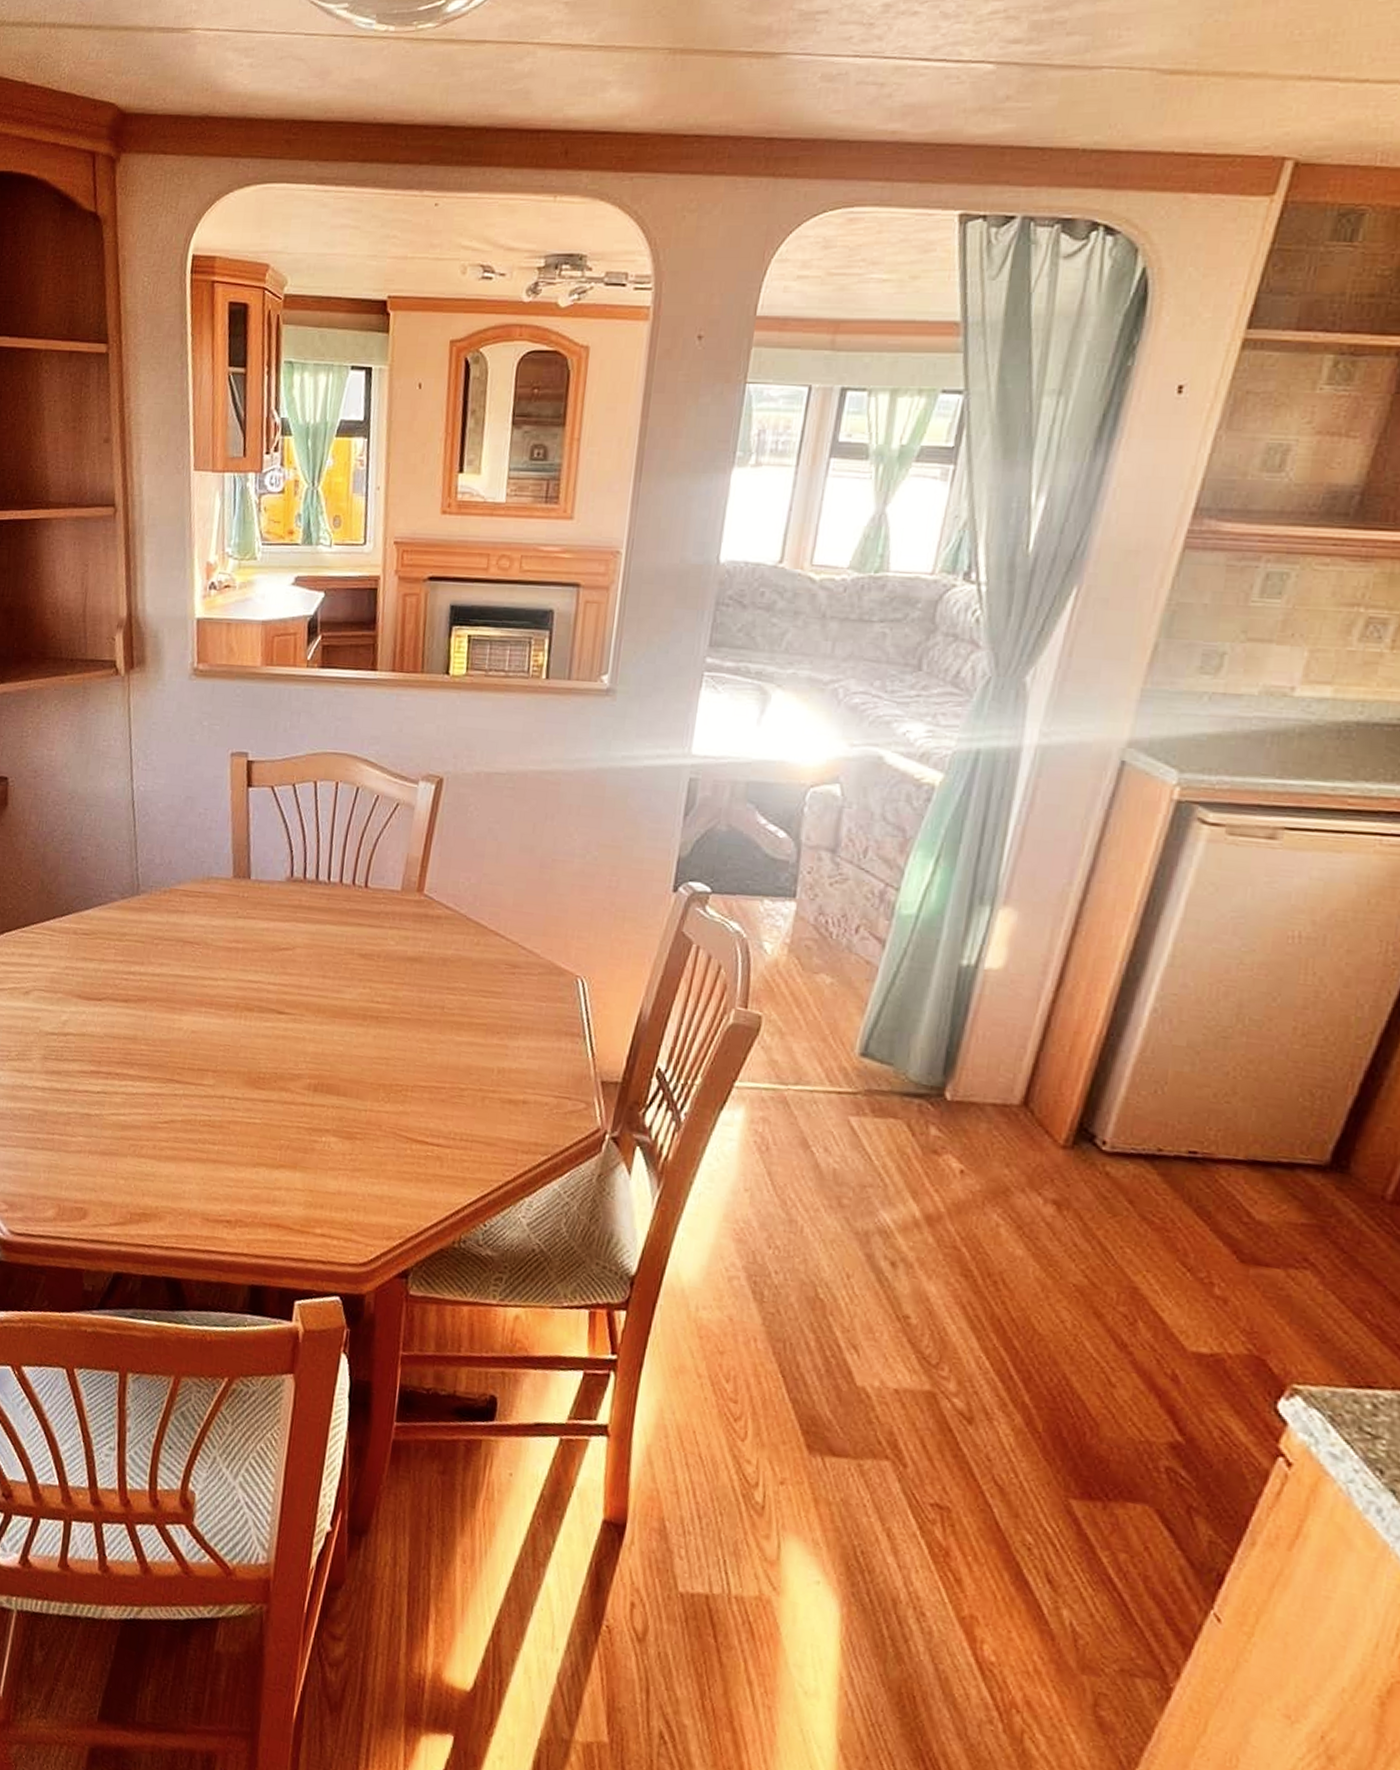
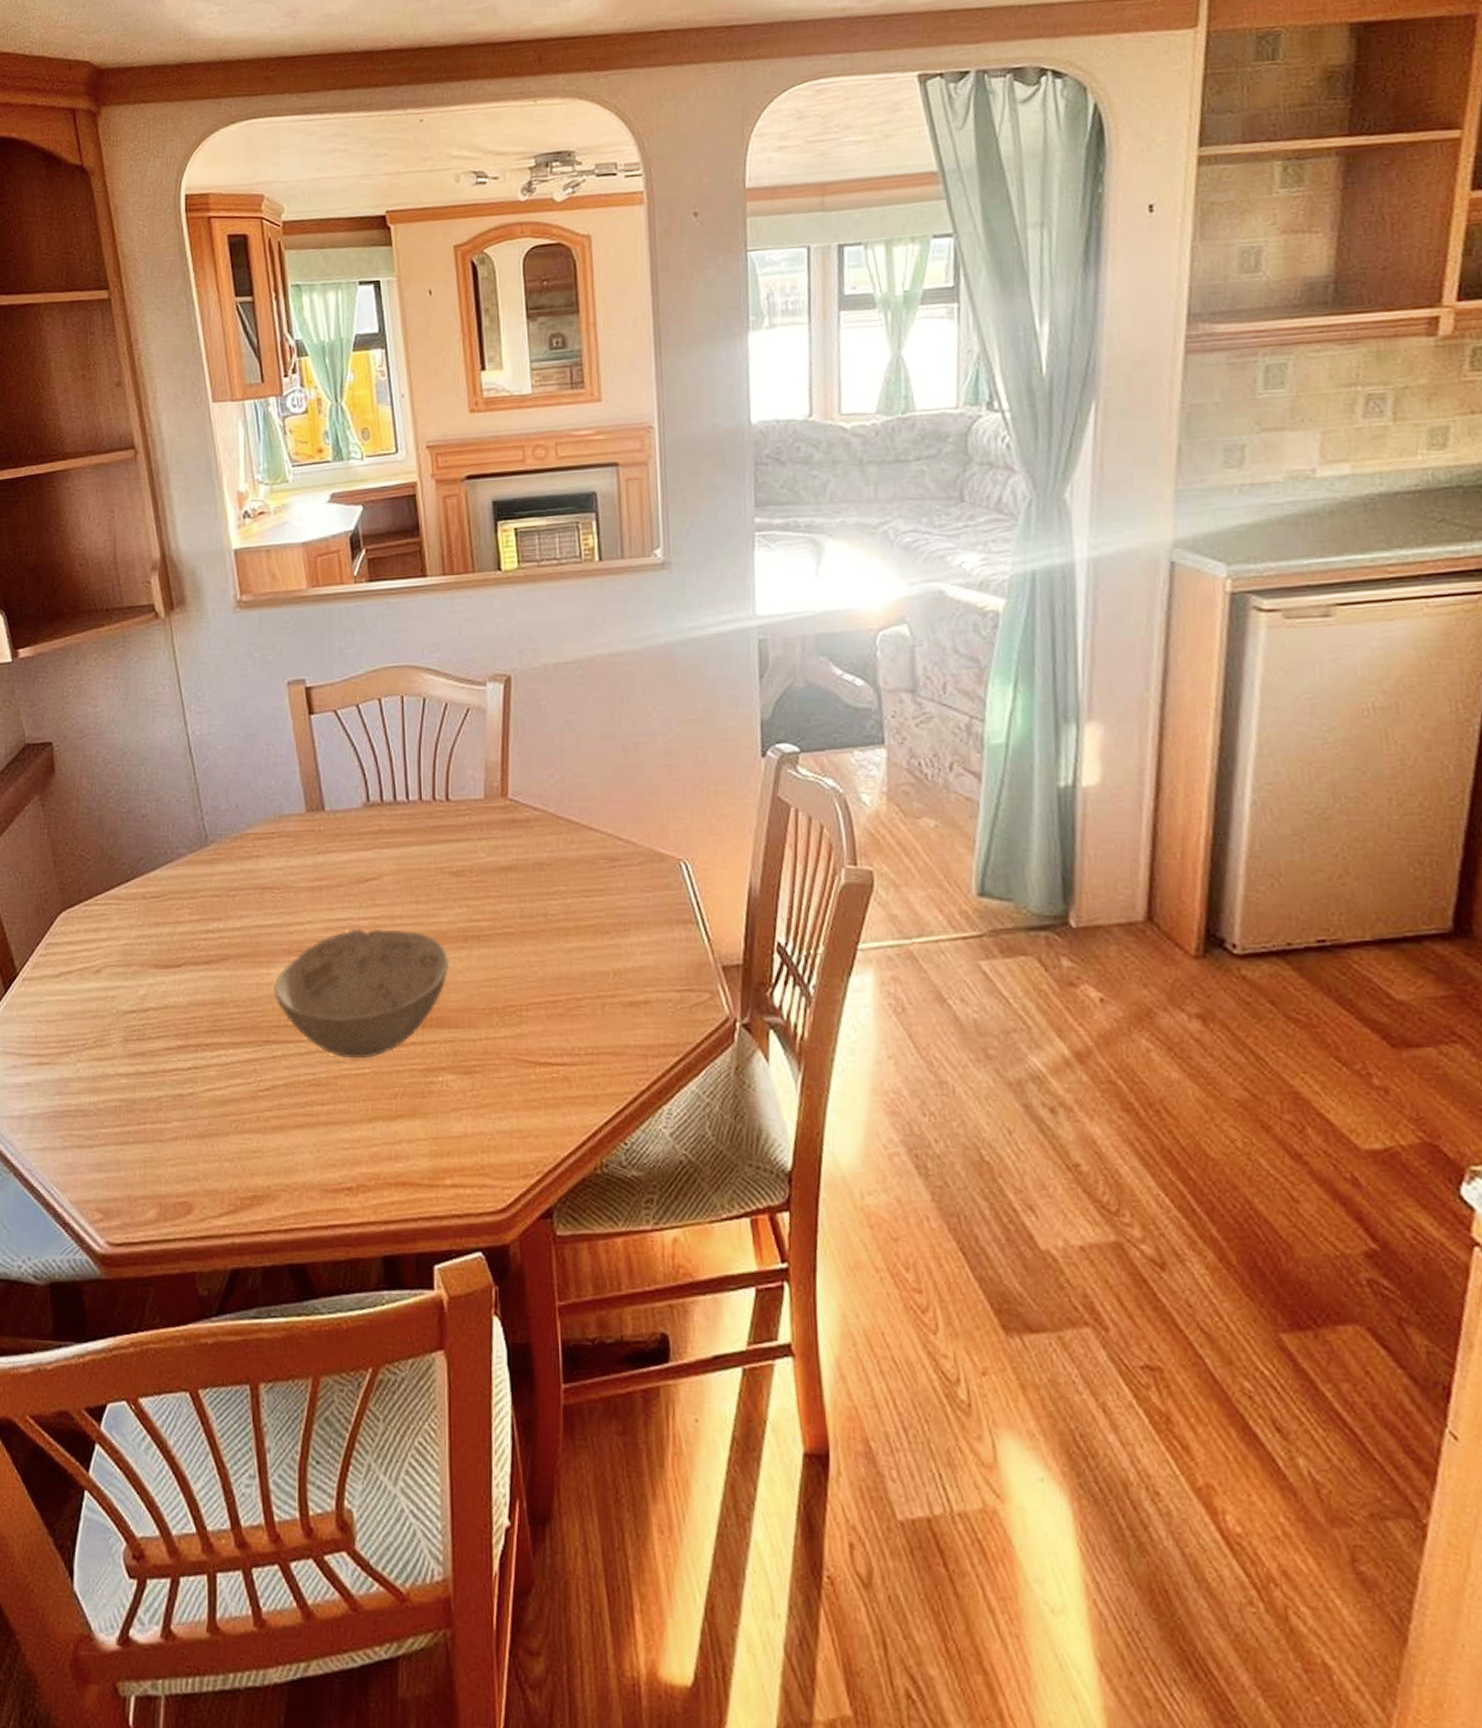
bowl: none [182,991,346,1110] -> present [274,928,450,1059]

